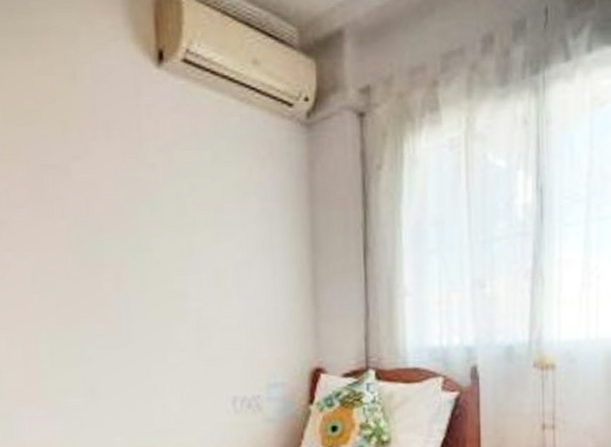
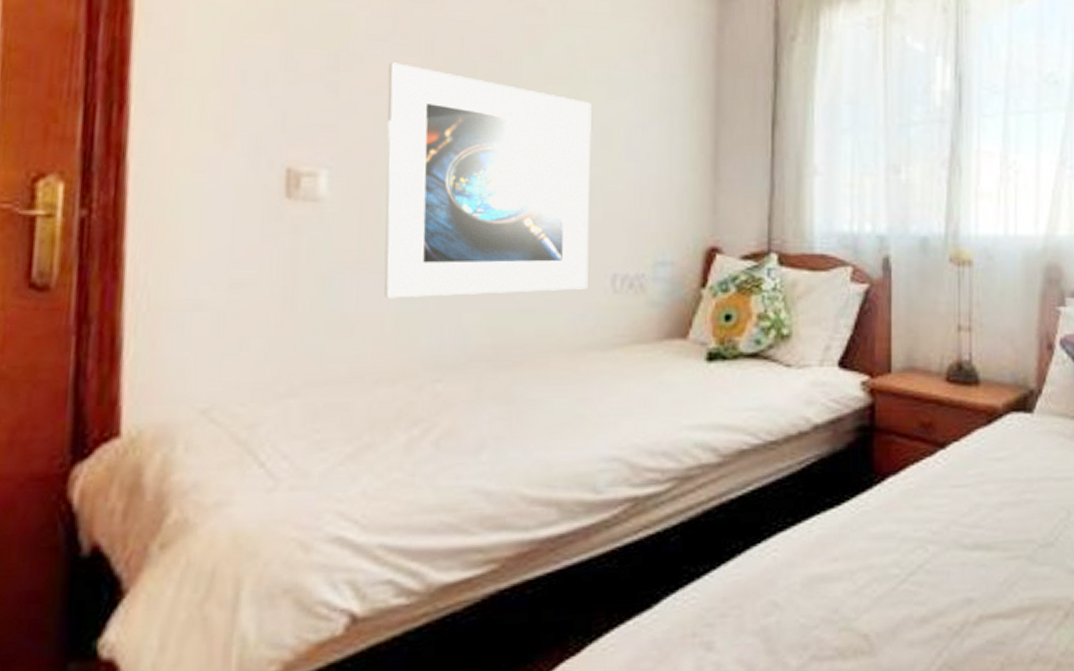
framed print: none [29,226,213,428] -> present [384,62,592,298]

